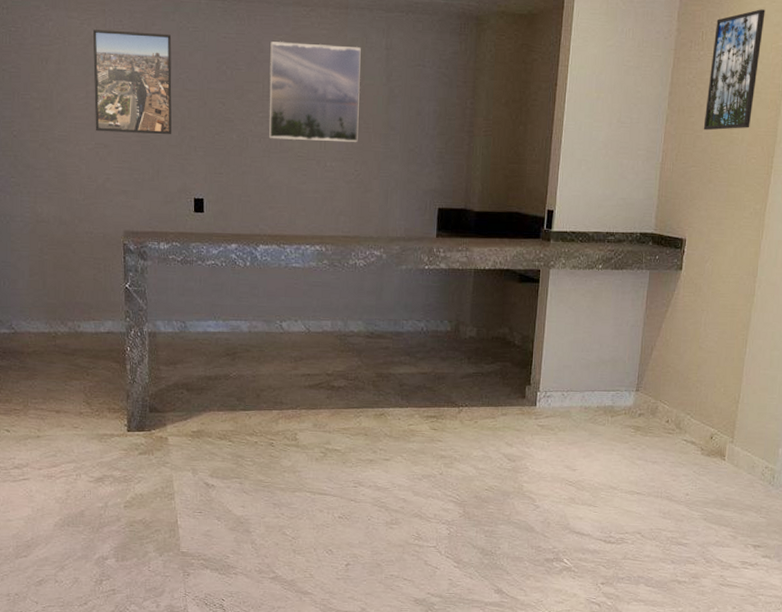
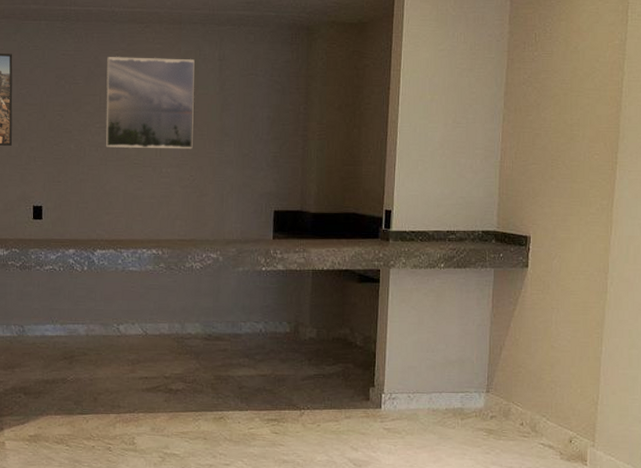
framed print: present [703,9,766,131] -> none [542,10,599,128]

